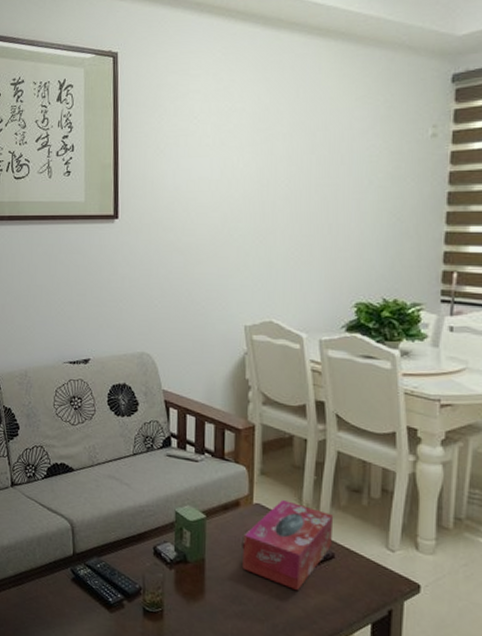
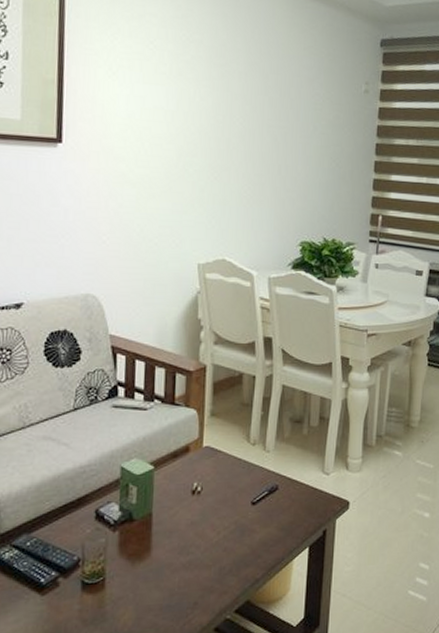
tissue box: present [242,499,334,590] -> none [191,438,278,528]

